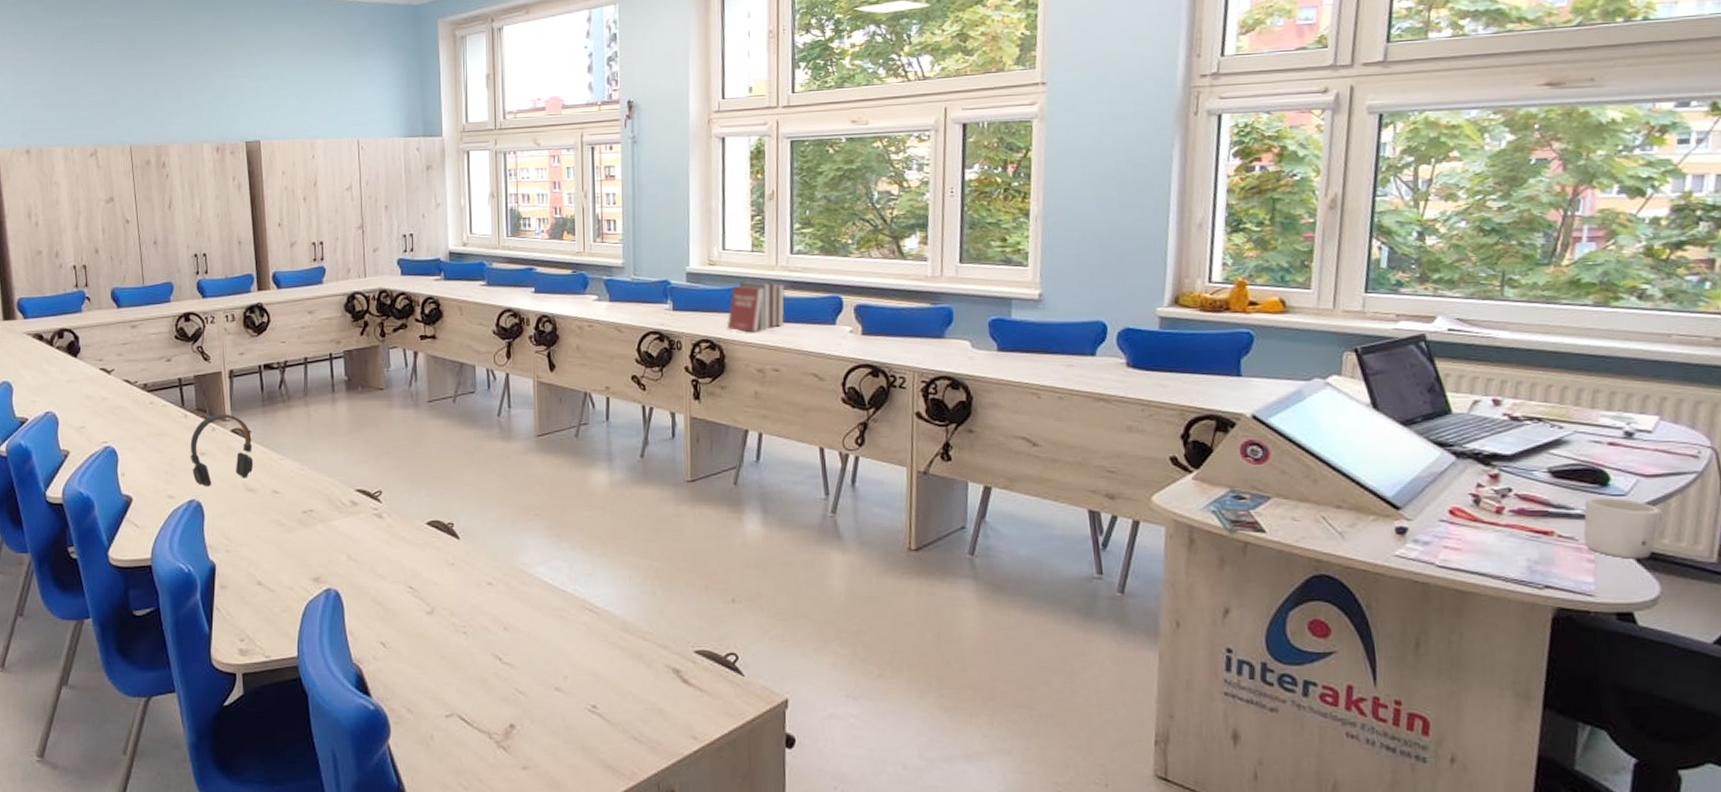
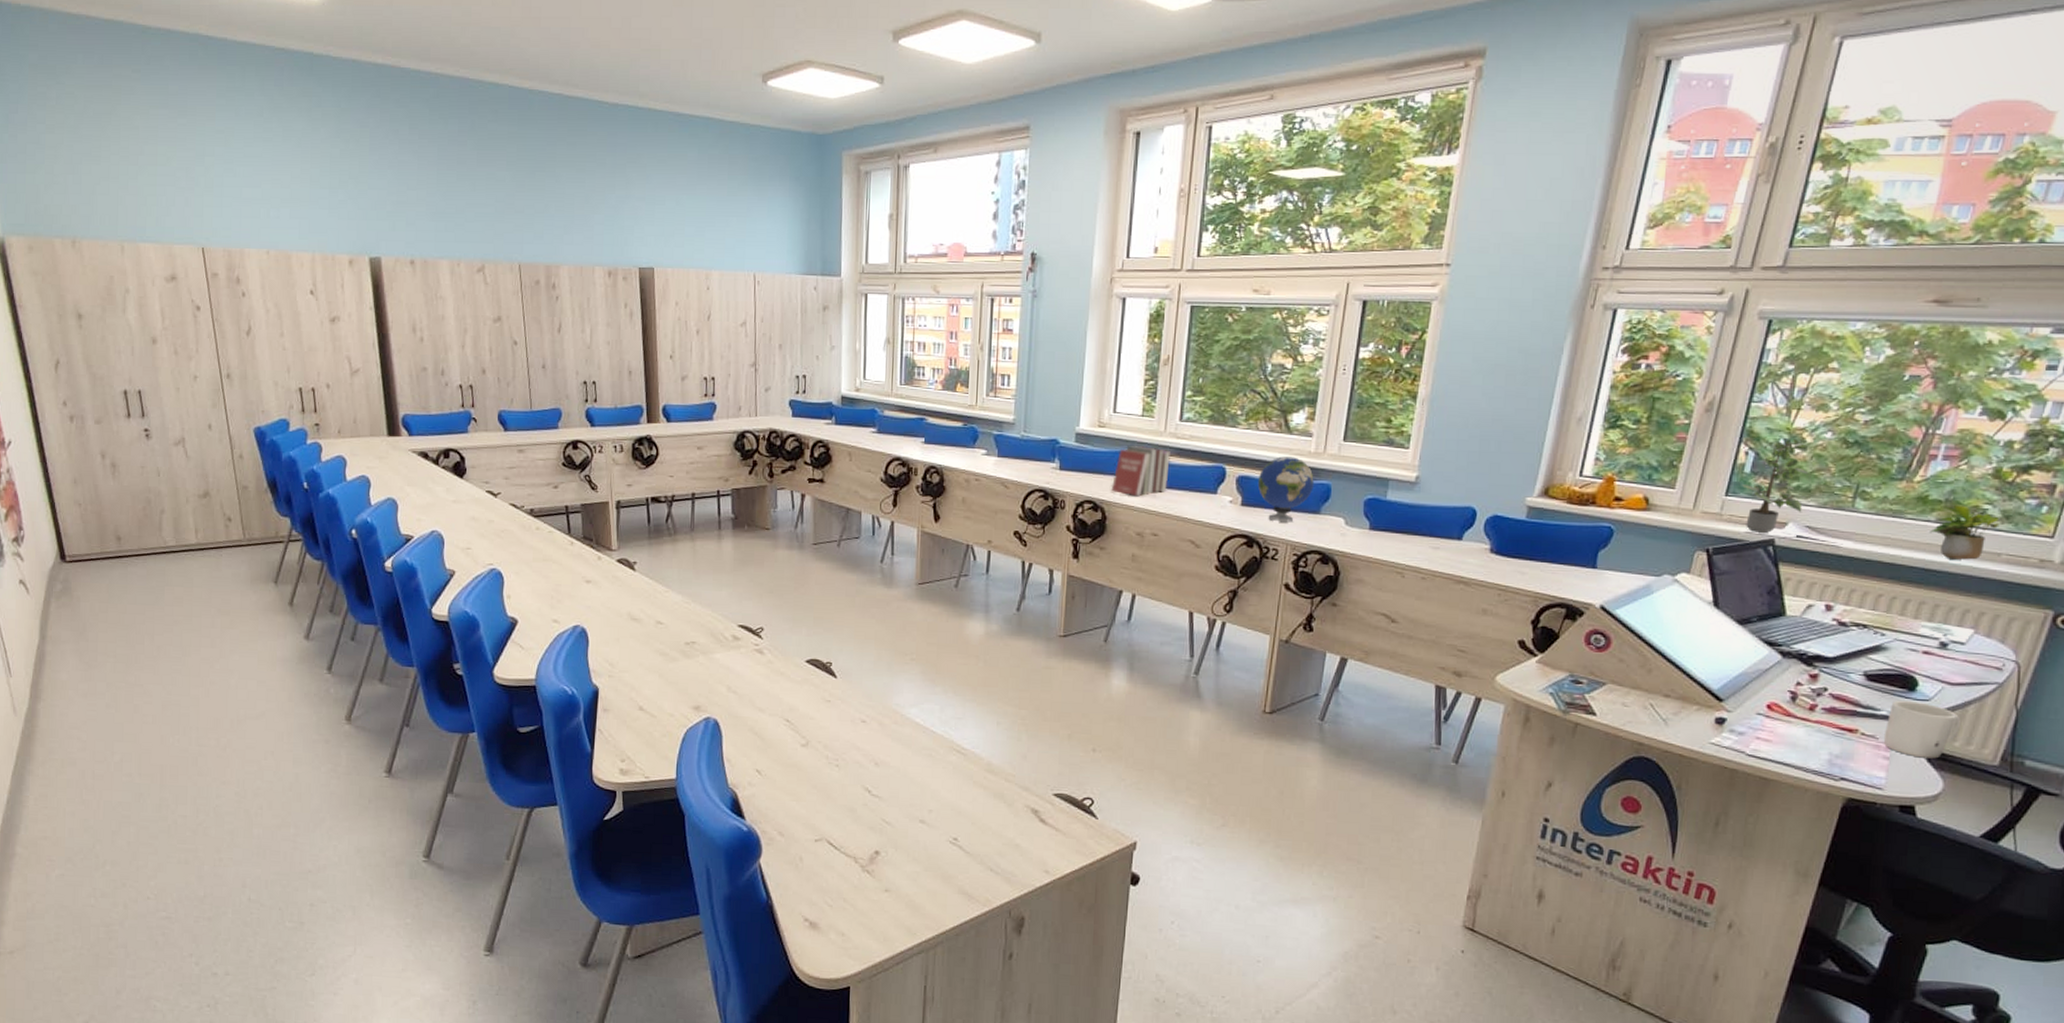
headphones: present [190,413,254,487] -> none [575,542,639,614]
globe: none [876,282,935,351] -> present [1257,456,1314,524]
potted plant: none [1381,229,1452,328] -> present [1742,437,1809,533]
potted plant: none [1590,286,1663,343] -> present [1930,504,2002,560]

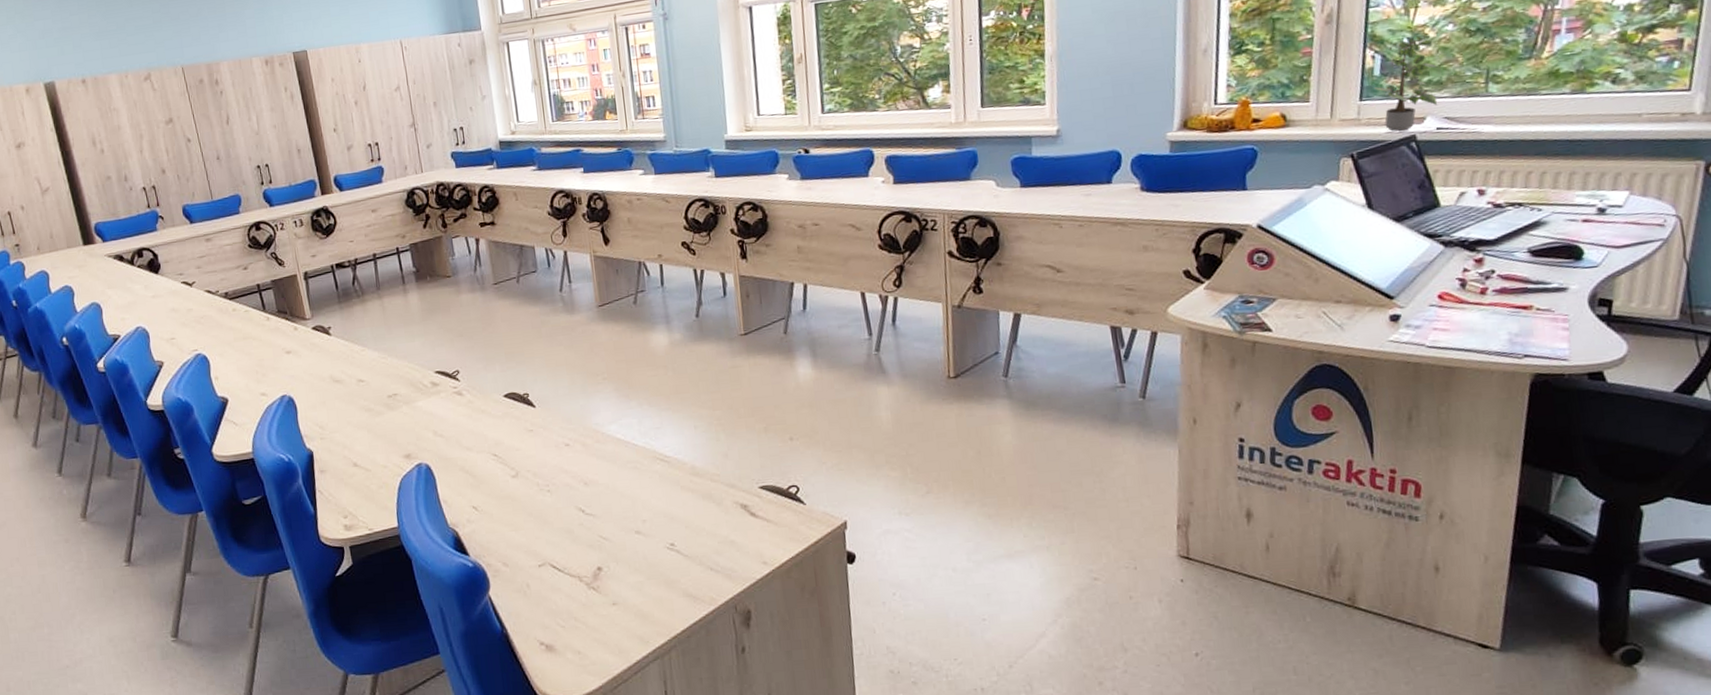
books: present [1111,445,1171,497] -> none [766,142,821,191]
globe: present [1257,456,1314,524] -> none [905,130,960,195]
mug: present [1883,700,1960,759] -> none [1558,269,1634,324]
potted plant: present [1930,504,2002,560] -> none [1567,73,1635,127]

